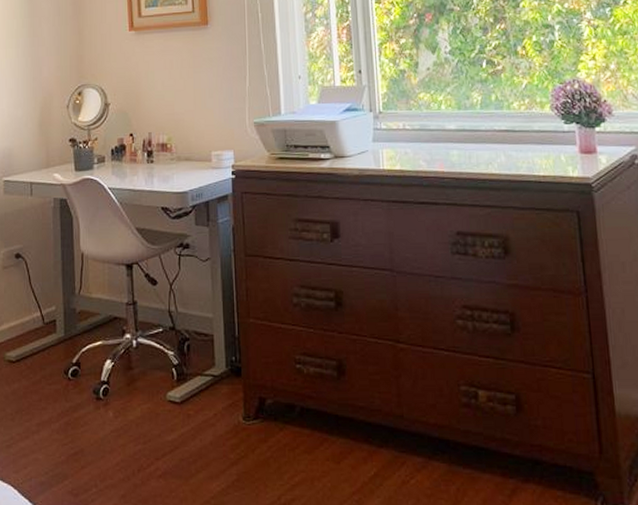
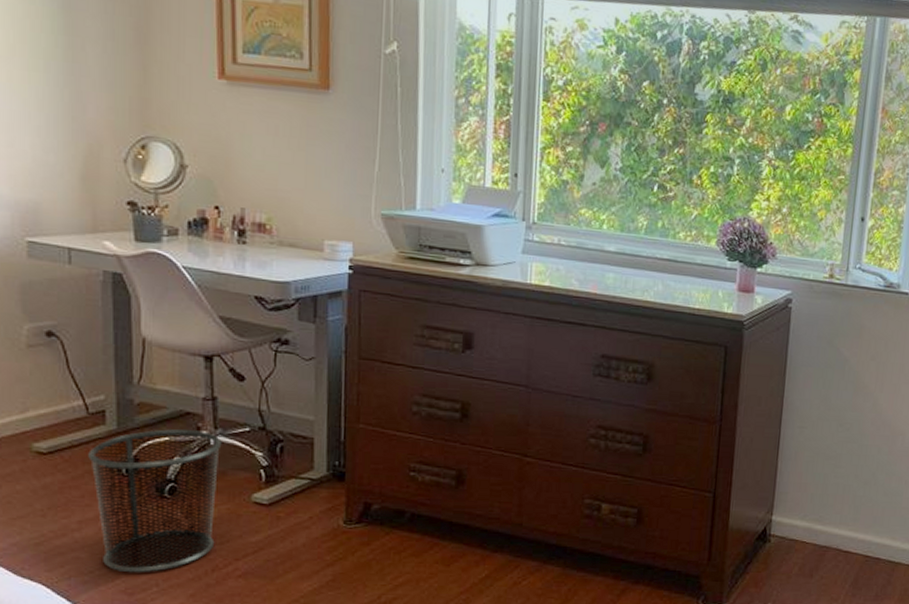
waste bin: none [44,332,142,474] -> present [88,428,222,573]

